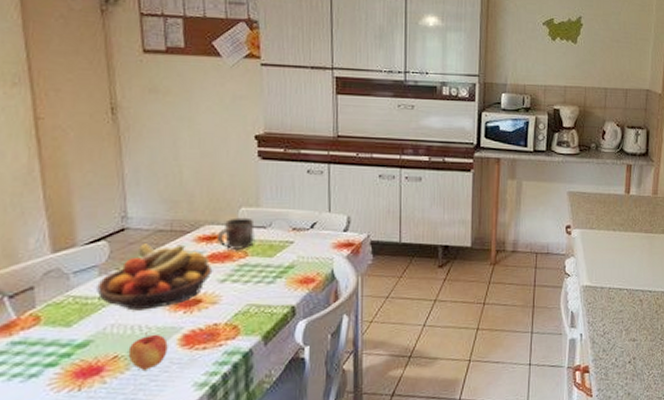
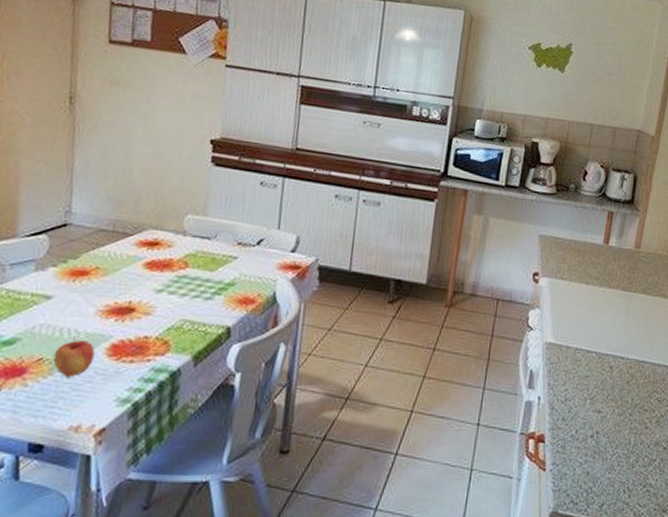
fruit bowl: present [97,243,213,311] -> none [30,242,151,313]
mug: present [216,217,256,249] -> none [158,225,199,260]

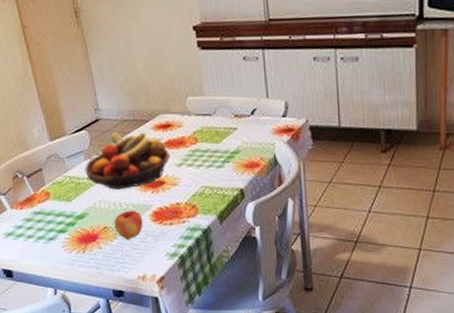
fruit bowl: none [30,242,151,313] -> present [85,132,171,190]

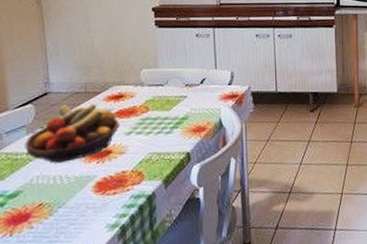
apple: present [114,207,143,240] -> none [51,180,84,215]

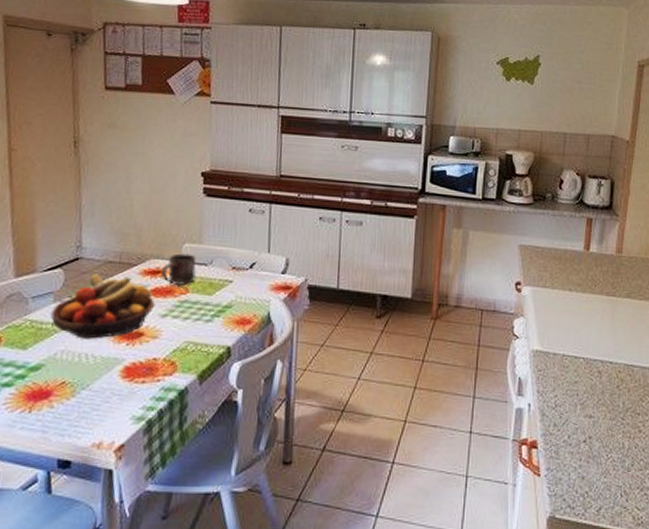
mug: none [122,77,155,106] -> present [160,253,197,285]

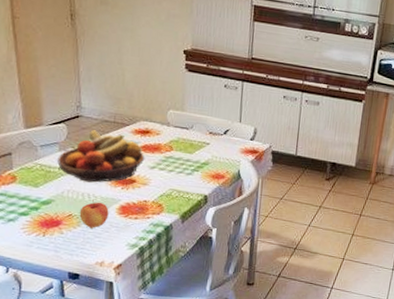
apple: none [74,360,111,398] -> present [79,199,109,228]
mug: present [160,253,197,285] -> none [149,118,180,144]

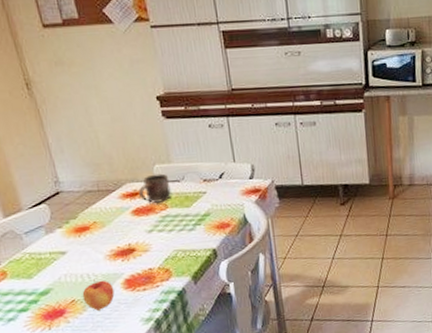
fruit bowl: present [57,130,145,183] -> none [46,202,140,262]
mug: none [149,118,180,144] -> present [138,173,173,203]

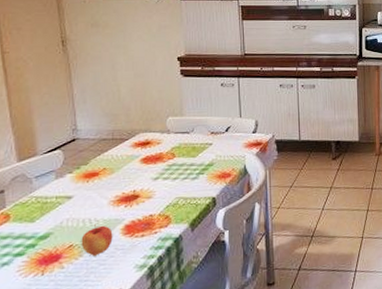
mug: present [138,173,173,203] -> none [149,125,181,152]

